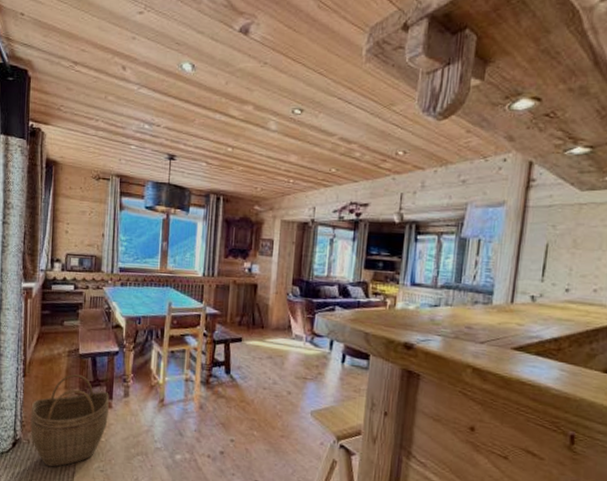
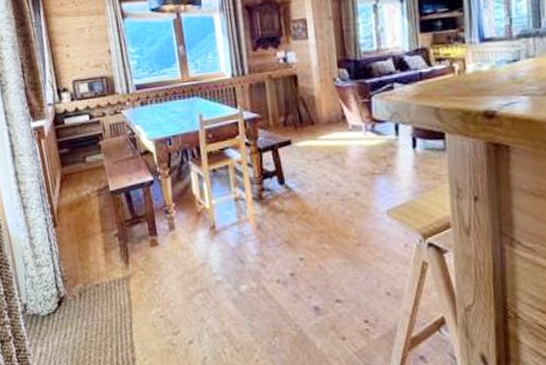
woven basket: present [30,374,109,467] -> none [69,214,157,321]

